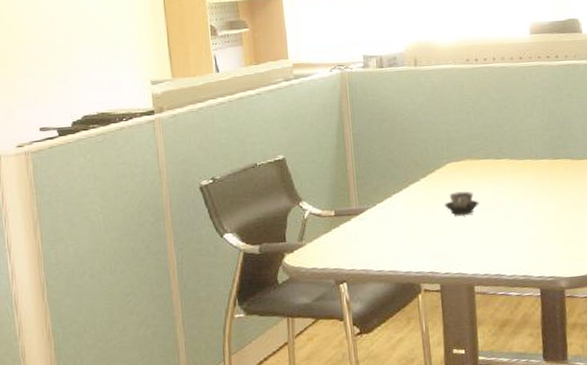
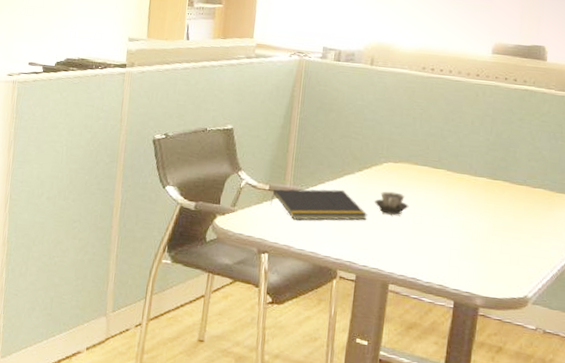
notepad: none [338,199,441,241] -> present [270,189,368,220]

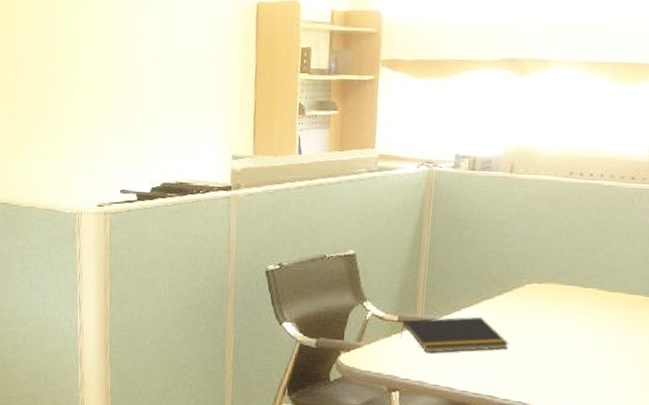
cup: present [374,191,409,215] -> none [516,316,555,342]

